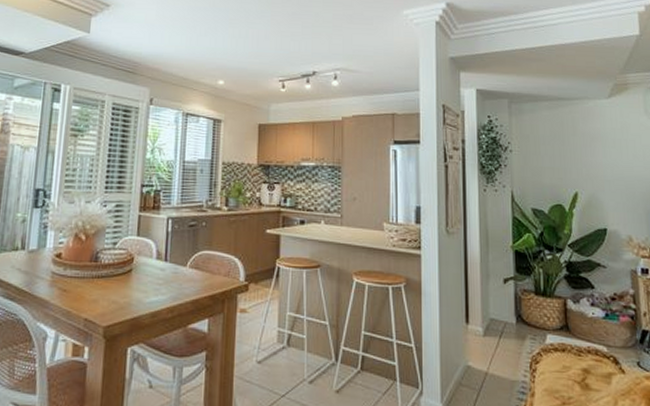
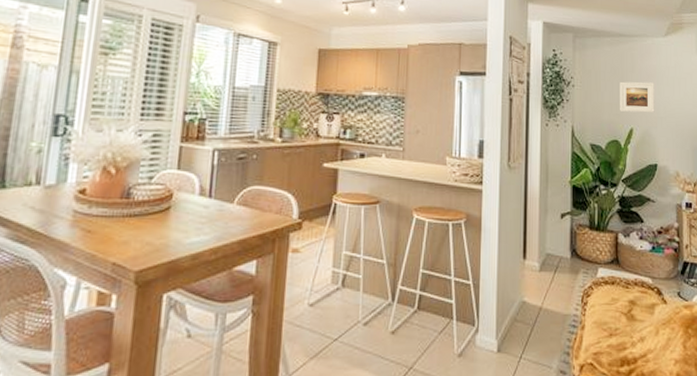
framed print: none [561,145,601,177] -> present [620,81,655,113]

